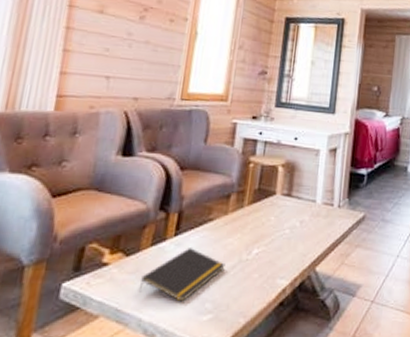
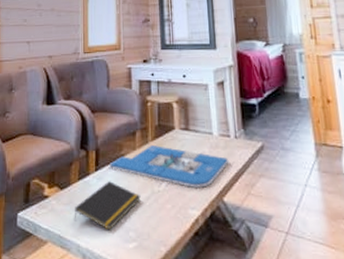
board game: none [191,210,328,257] -> present [108,146,229,188]

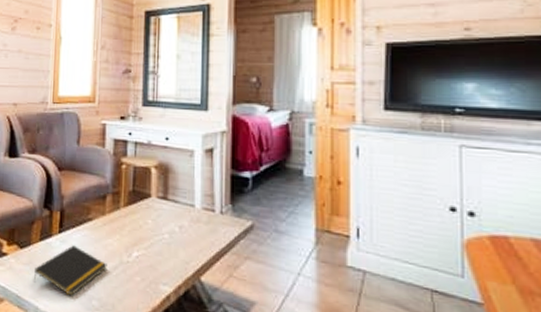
board game: present [108,146,229,188] -> none [73,212,211,263]

